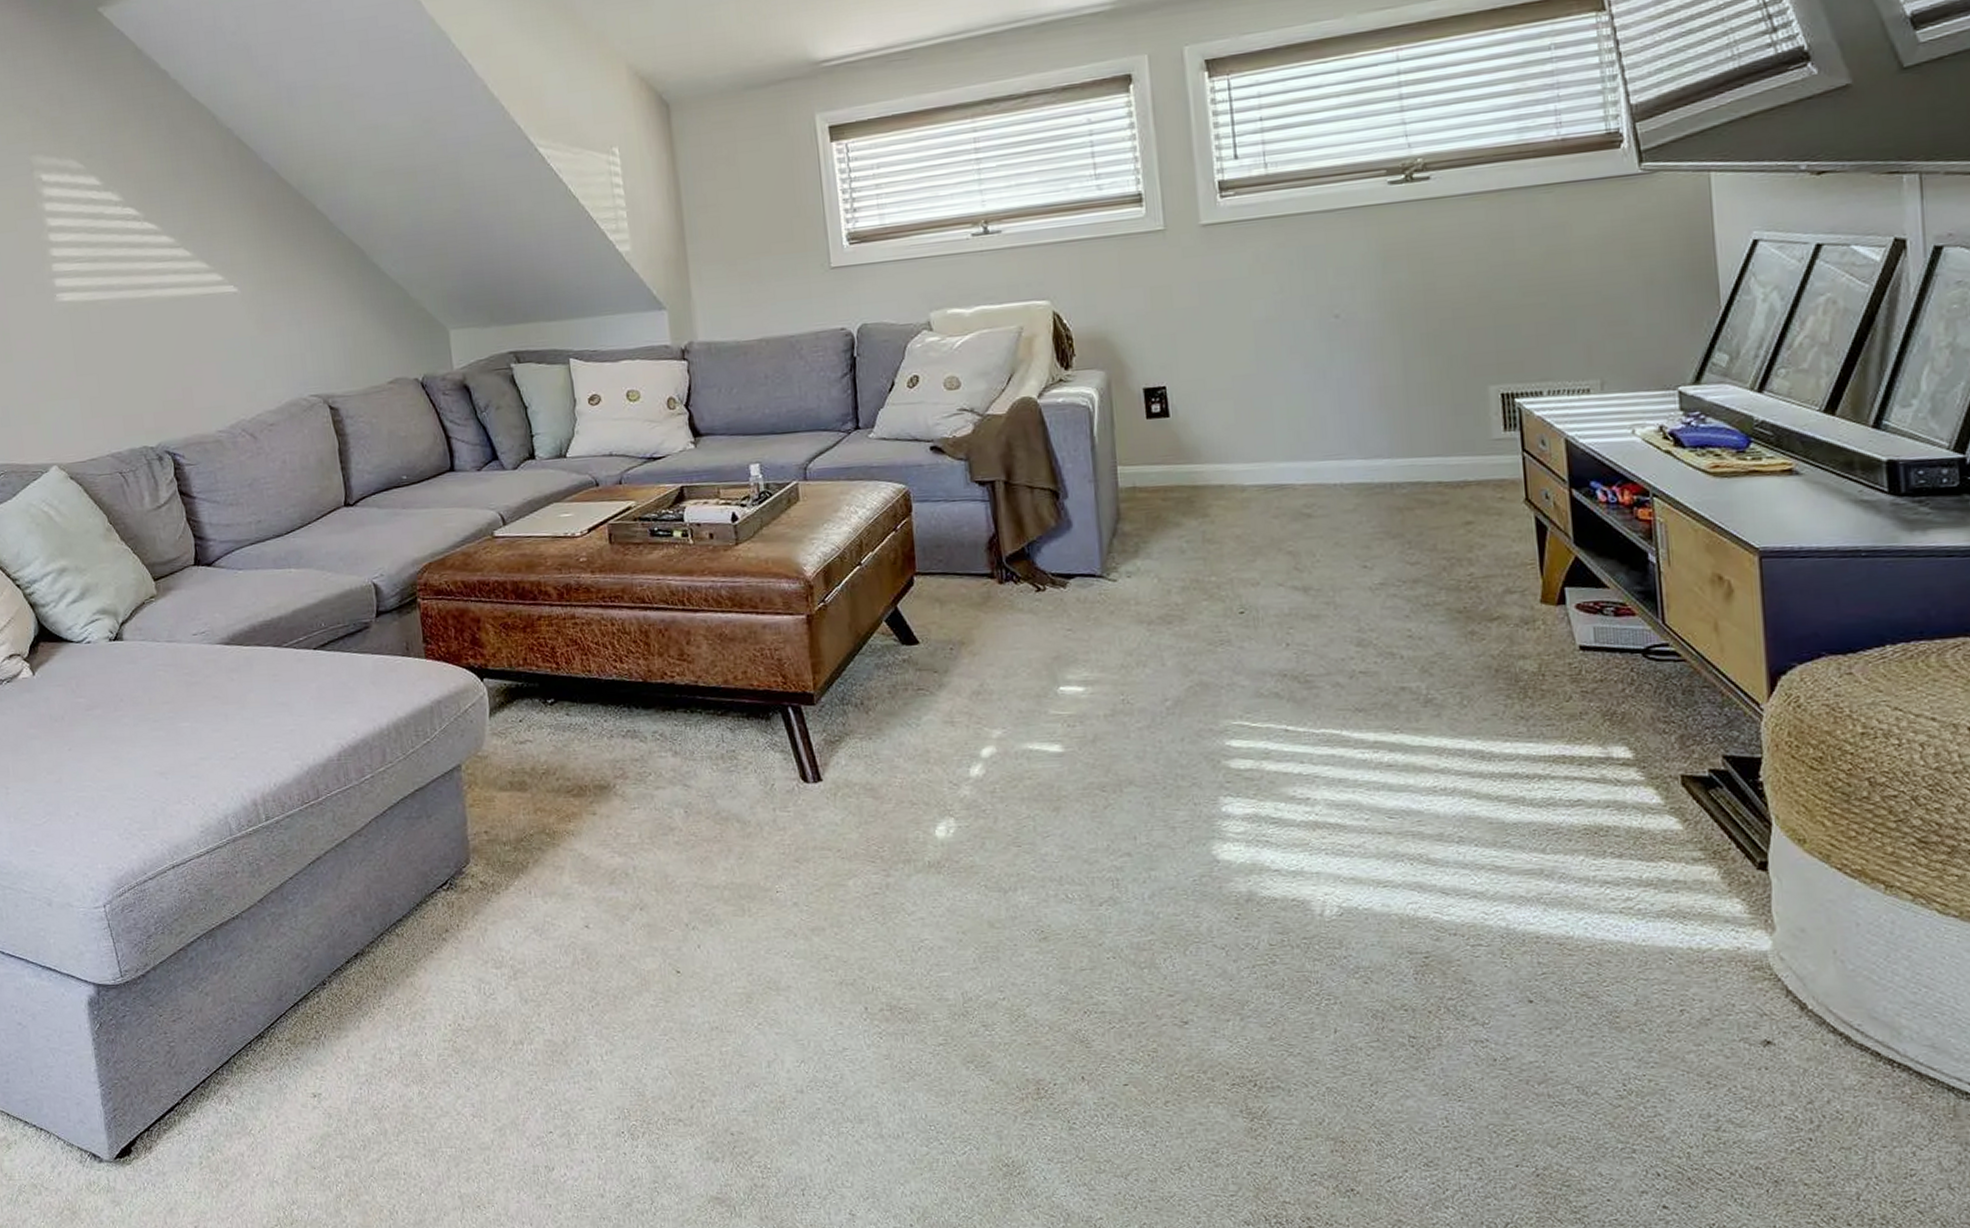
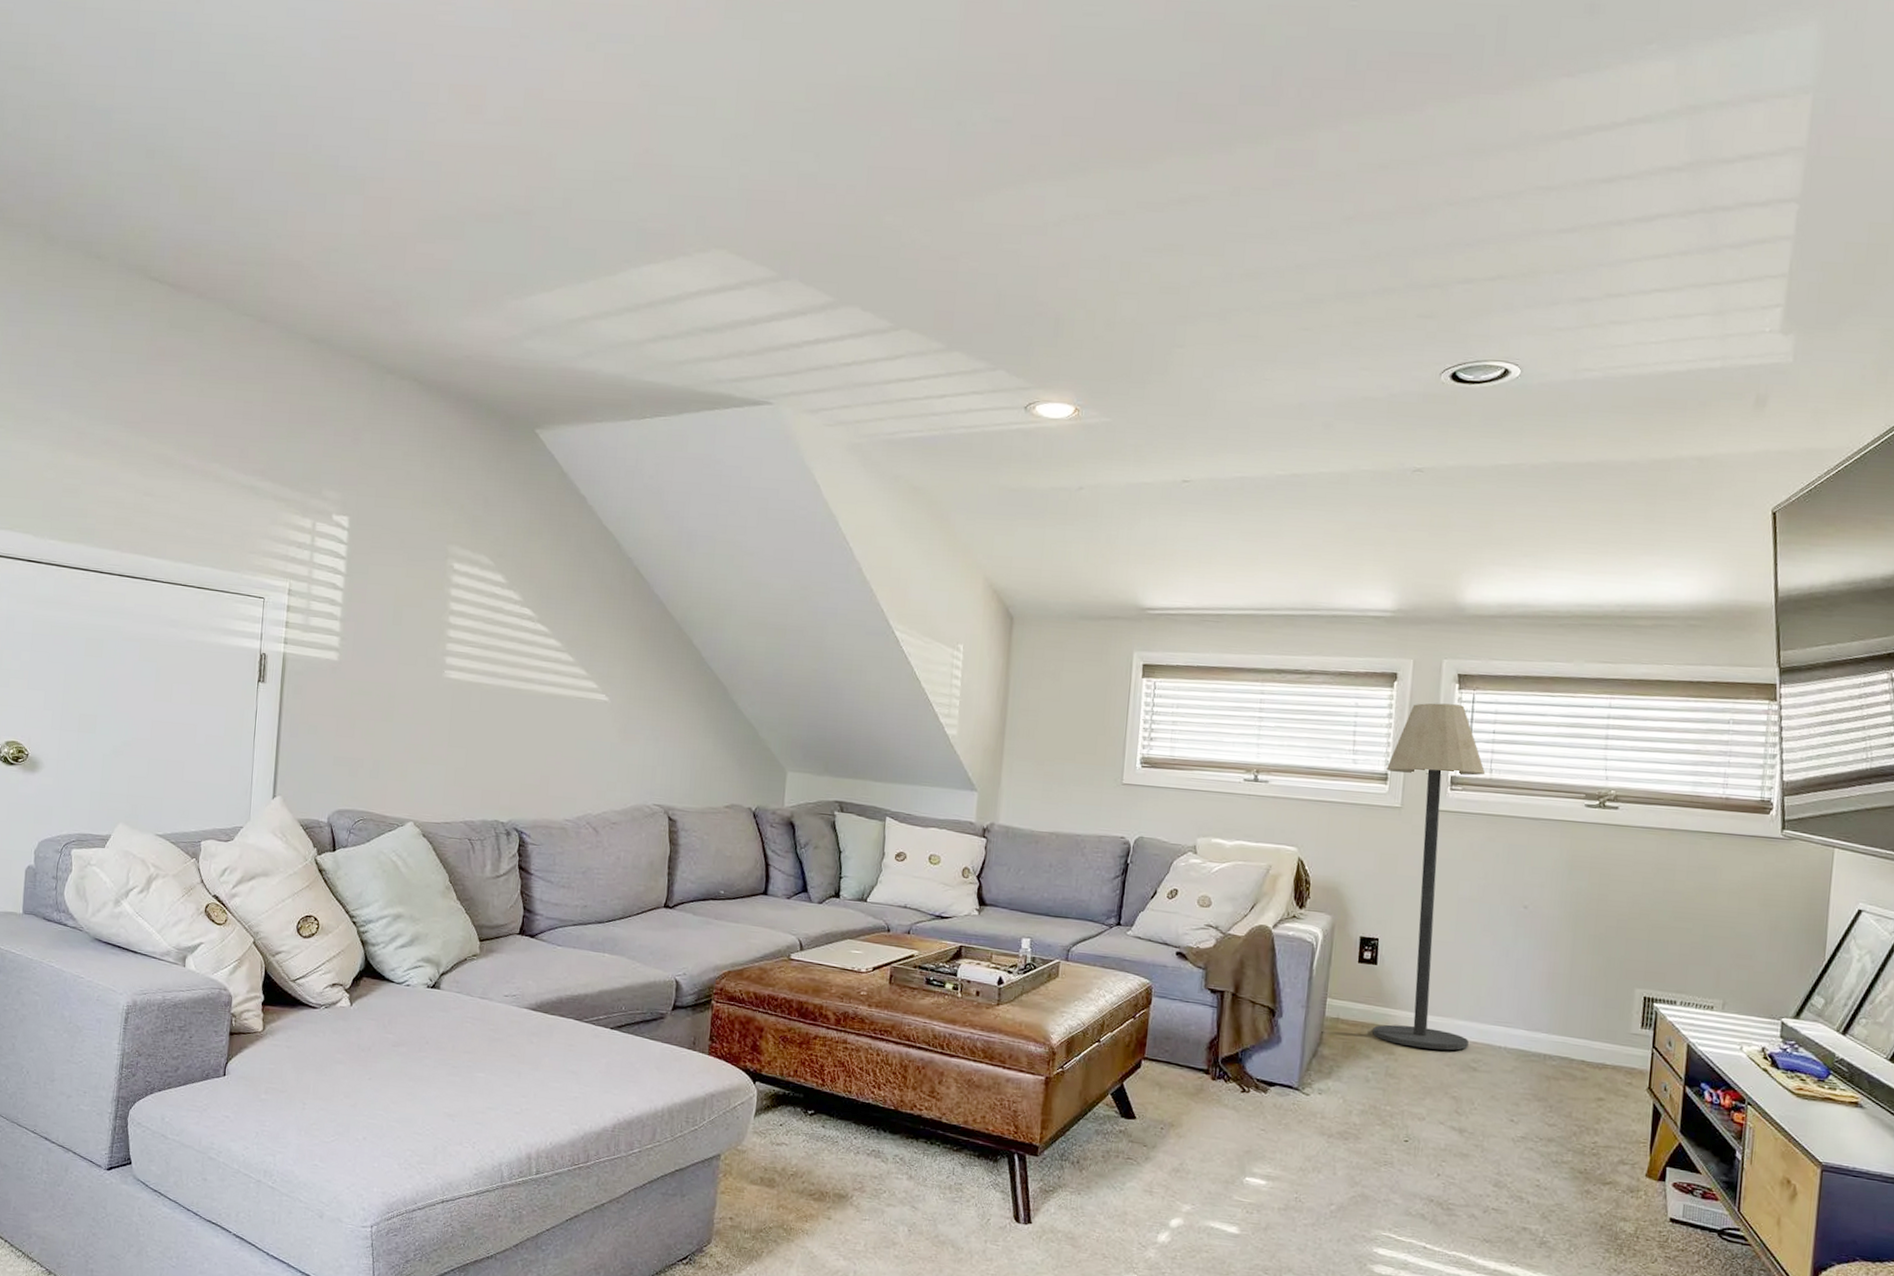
floor lamp: none [1139,95,1296,504] -> present [1373,703,1486,1051]

